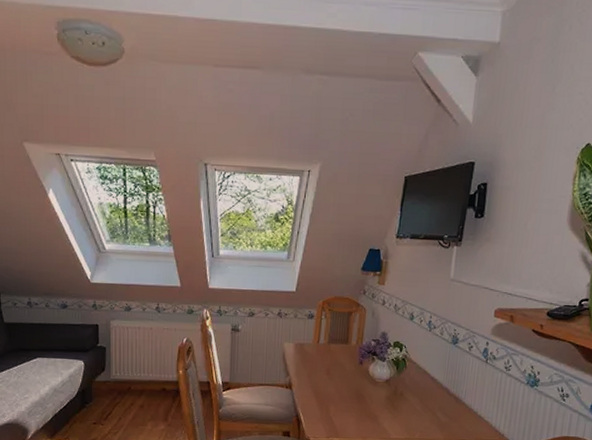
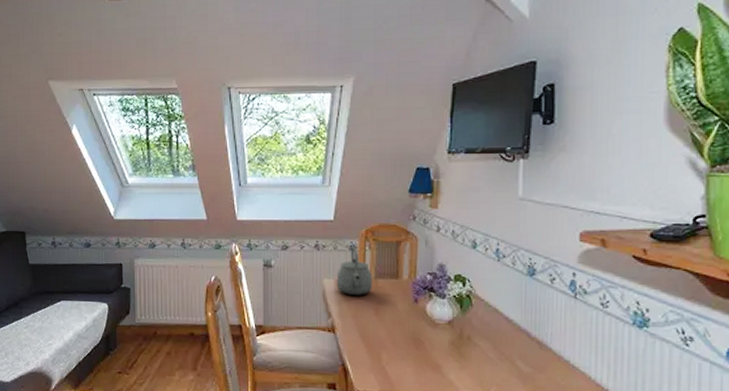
tea kettle: none [295,315,326,357] -> present [336,246,373,295]

